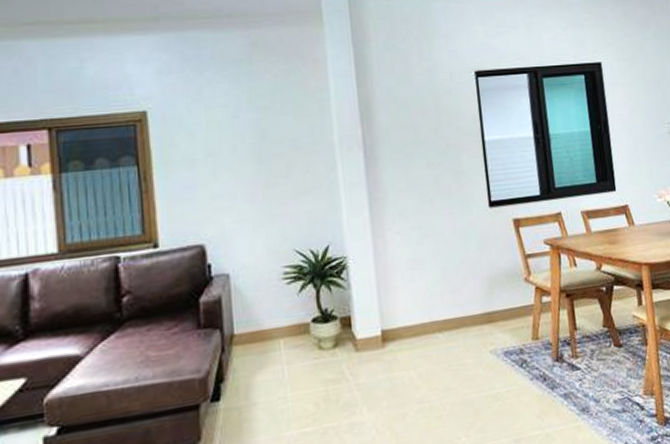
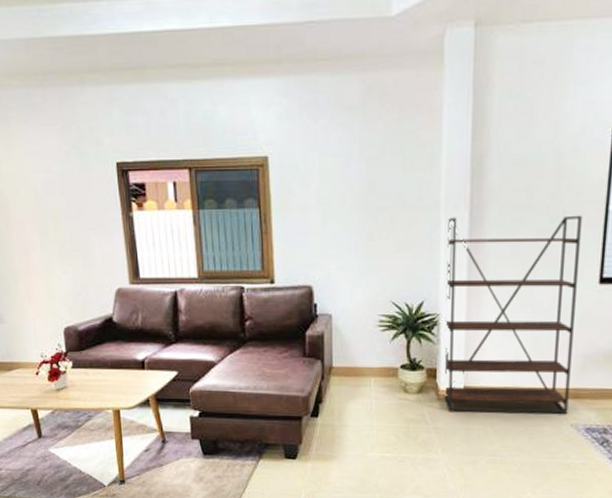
bookshelf: none [344,147,485,363] -> present [444,215,583,415]

